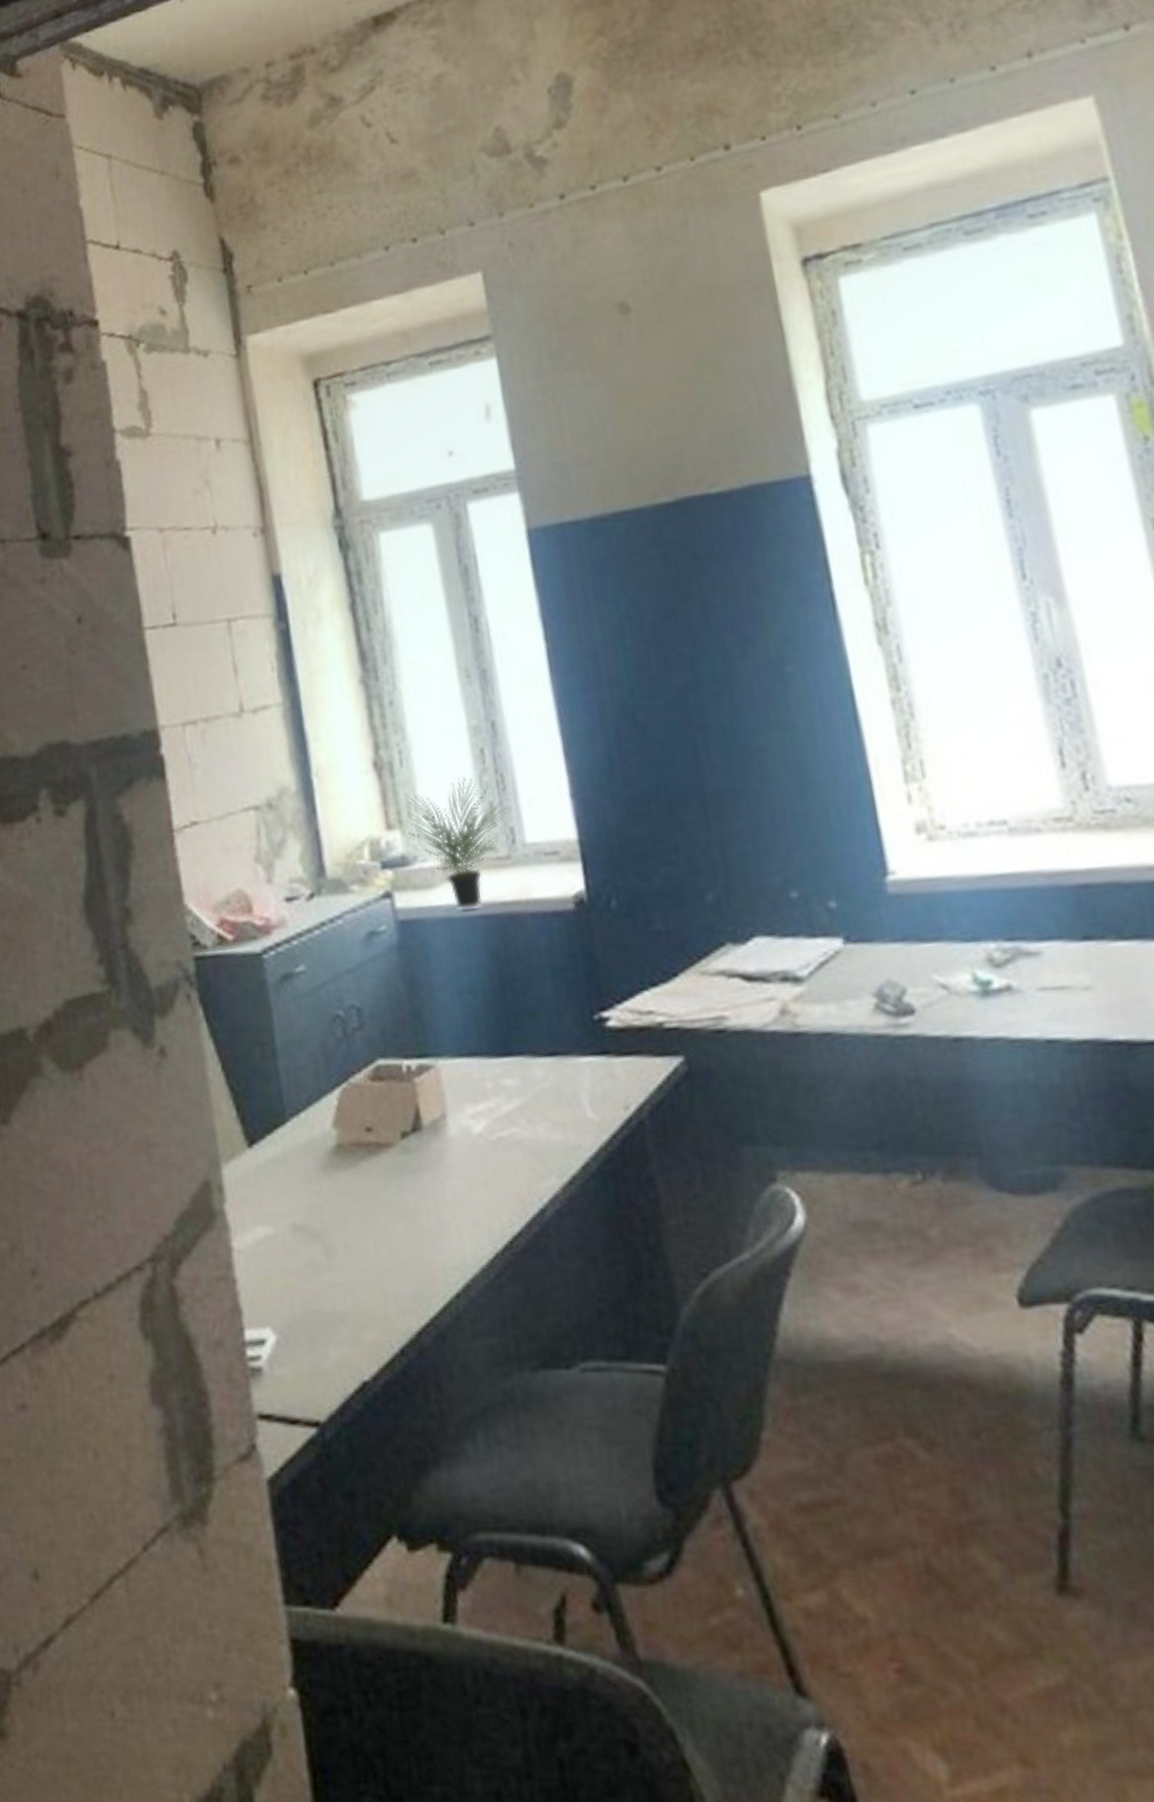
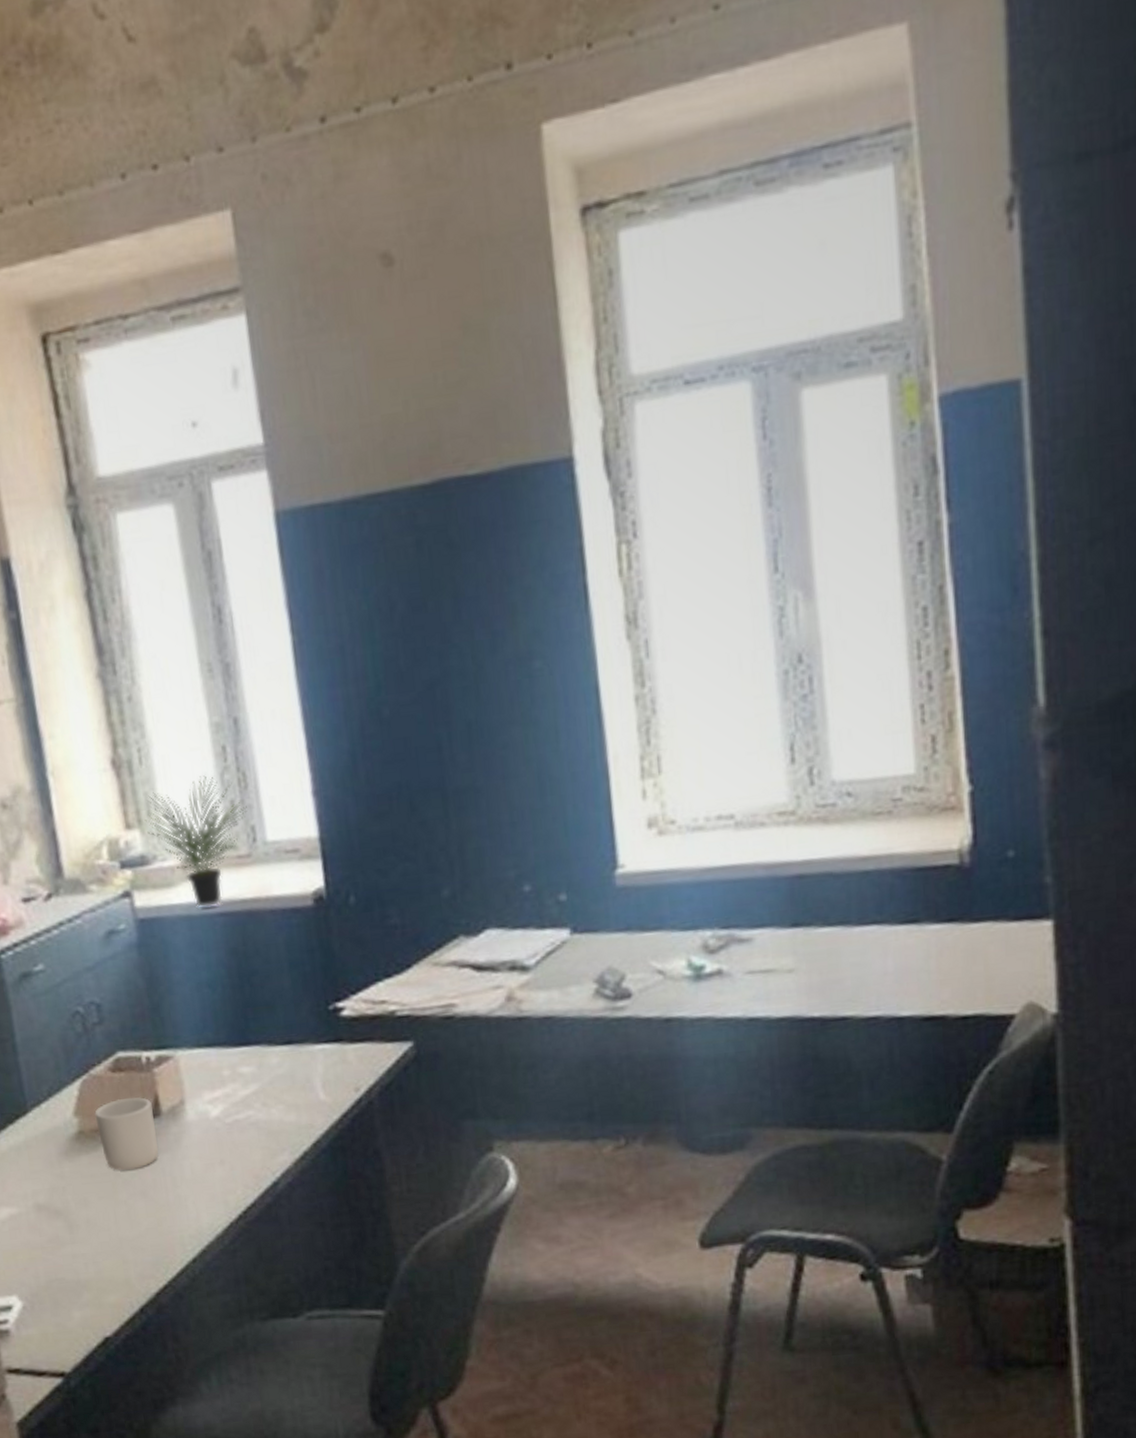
mug: none [354,1108,420,1189] -> present [94,1096,159,1170]

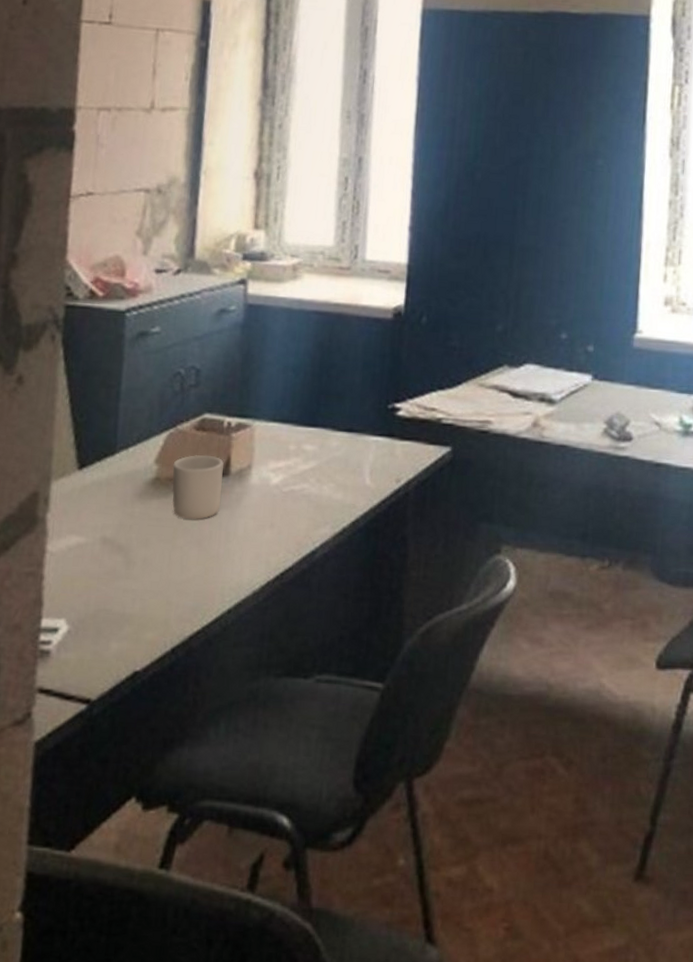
potted plant: present [144,775,248,908] -> none [271,197,355,305]

